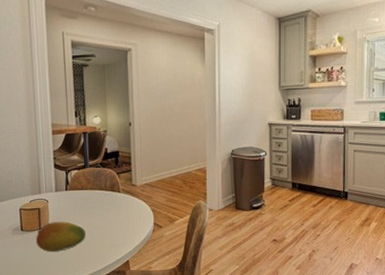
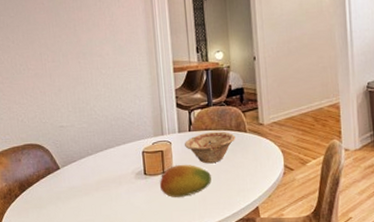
dish: none [60,191,110,221] -> present [184,131,235,164]

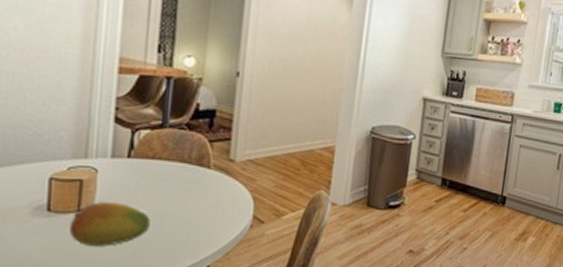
dish: present [184,131,235,164] -> none [116,161,194,205]

